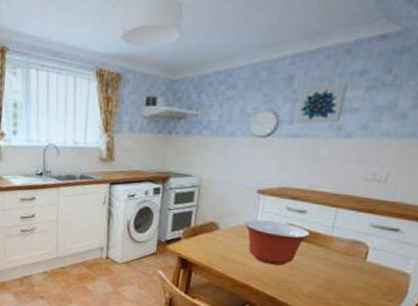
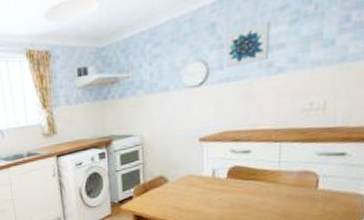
mixing bowl: present [244,219,311,266] -> none [191,165,259,208]

